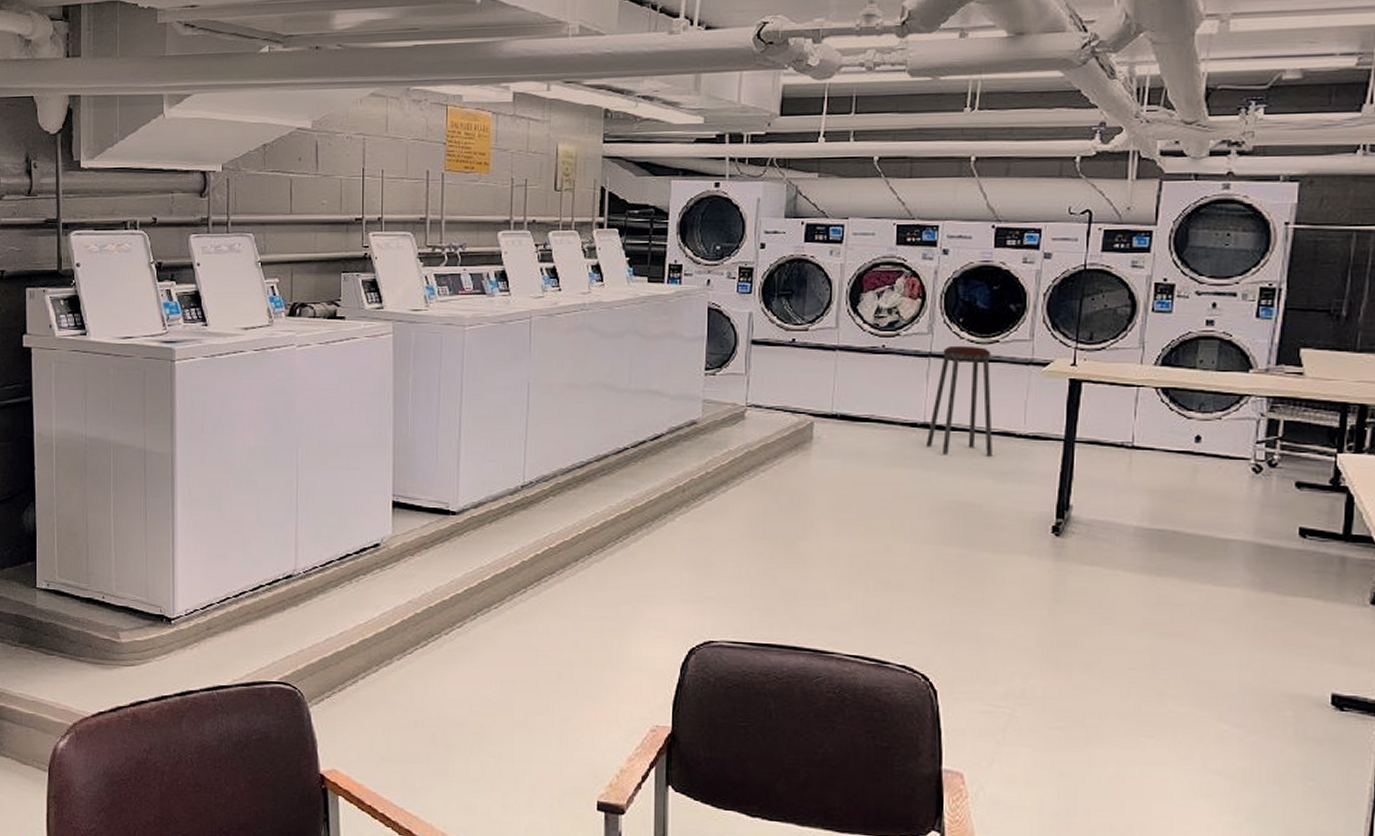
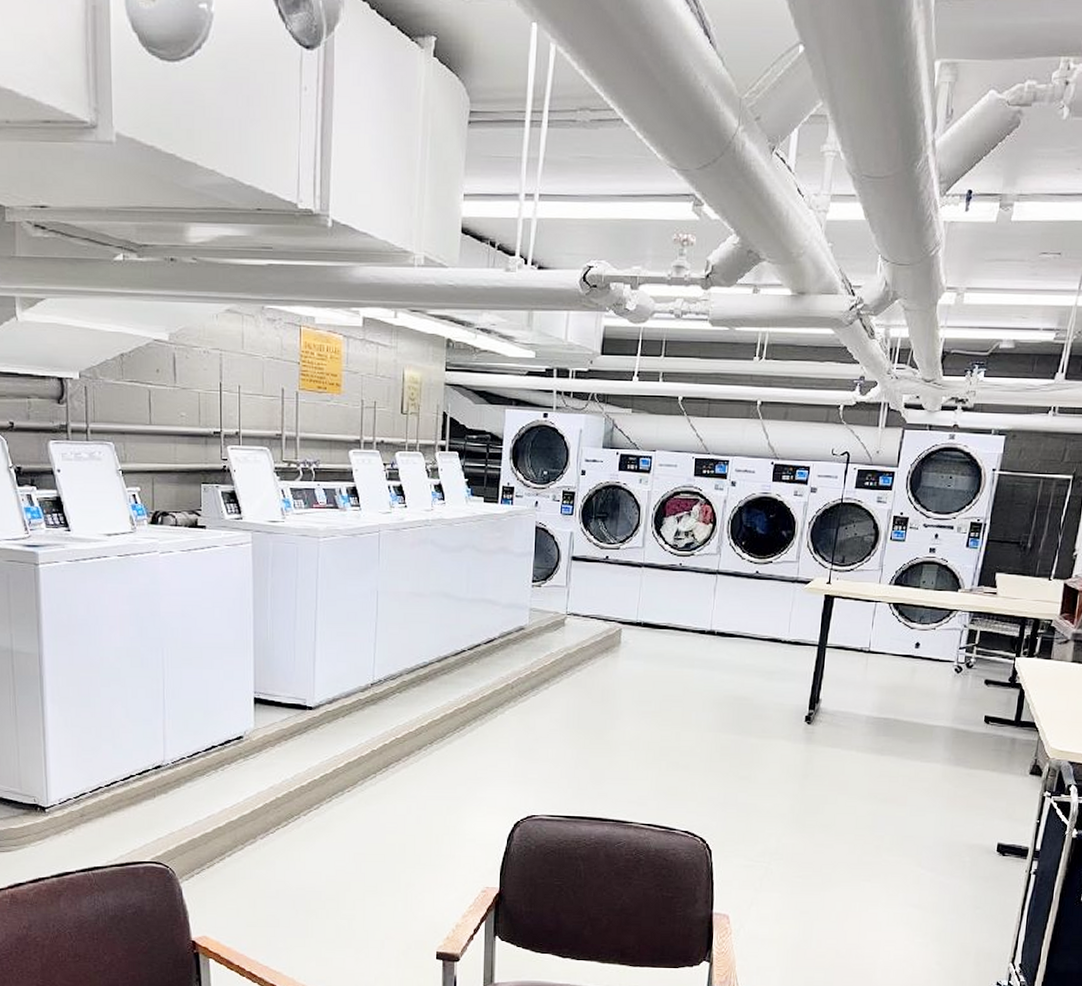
music stool: present [925,345,993,456] -> none [711,565,765,659]

